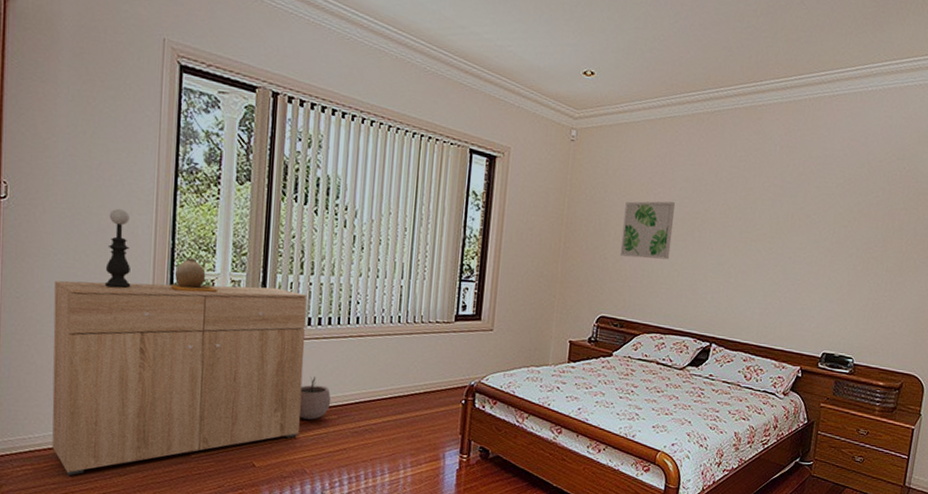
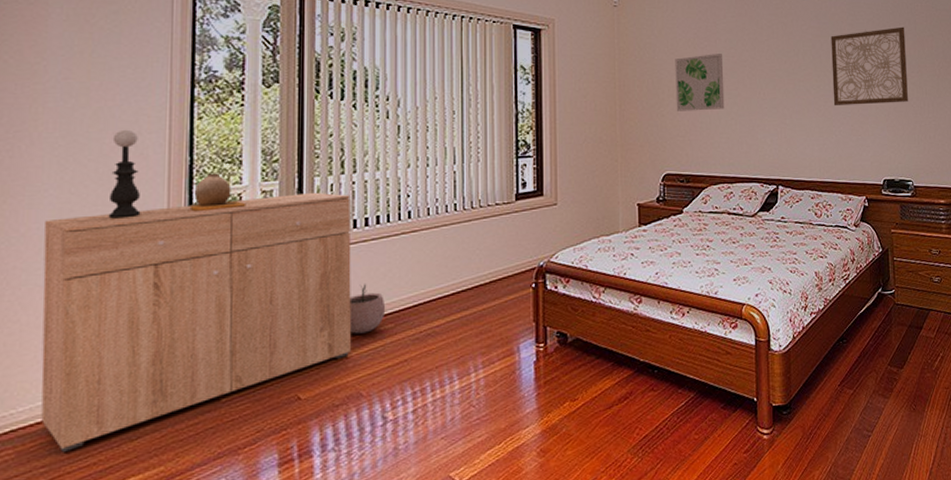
wall art: none [783,195,877,277] -> present [831,27,908,106]

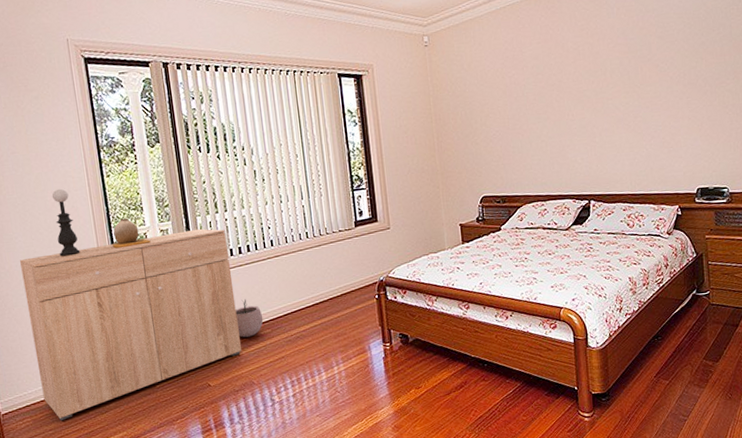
wall art: present [675,54,725,111] -> none [485,80,535,139]
wall art: present [831,27,908,106] -> none [639,33,723,121]

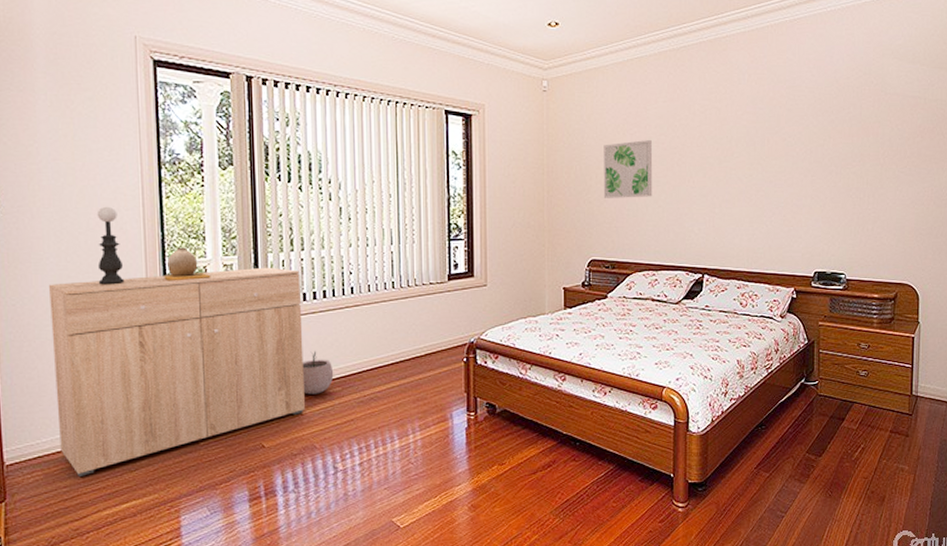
wall art: none [485,80,535,139] -> present [603,140,653,198]

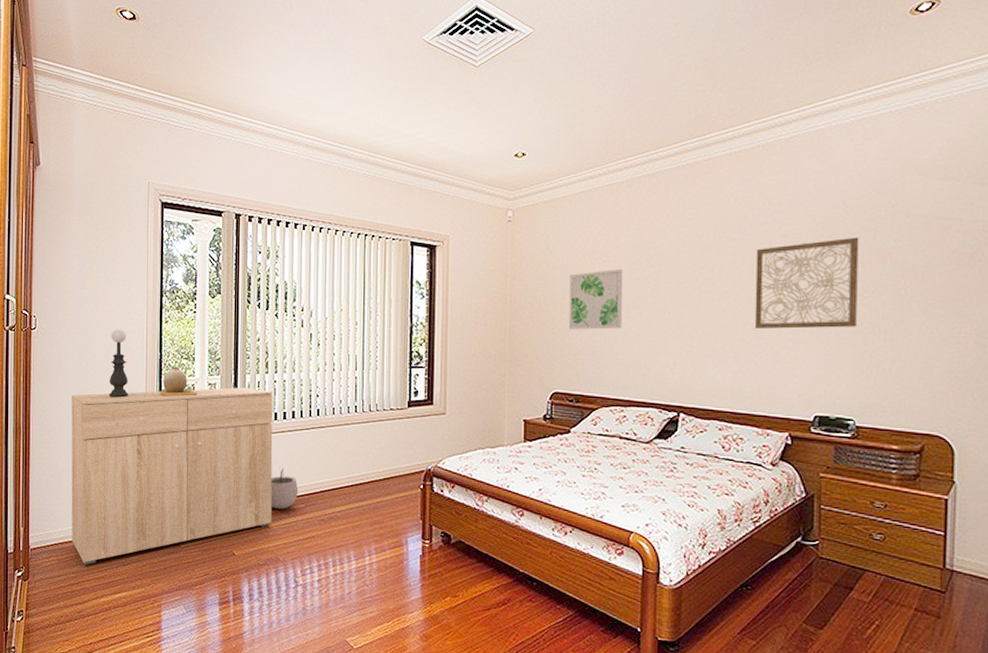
wall art: none [766,112,849,196] -> present [754,237,859,330]

